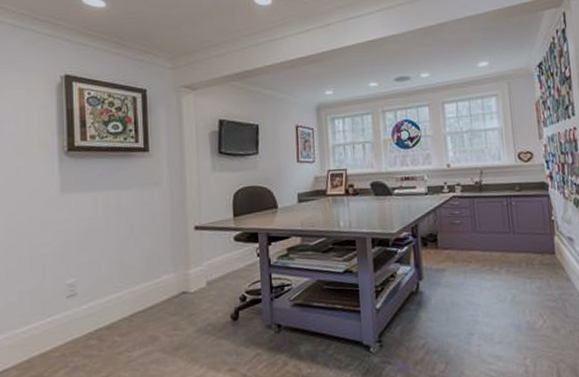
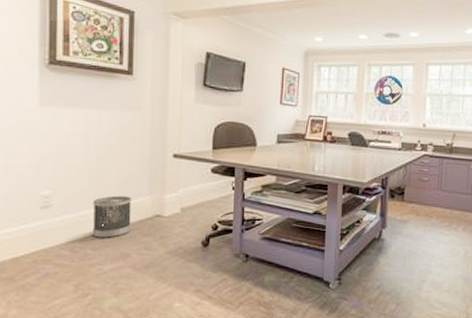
wastebasket: none [117,275,158,323] -> present [92,195,132,238]

